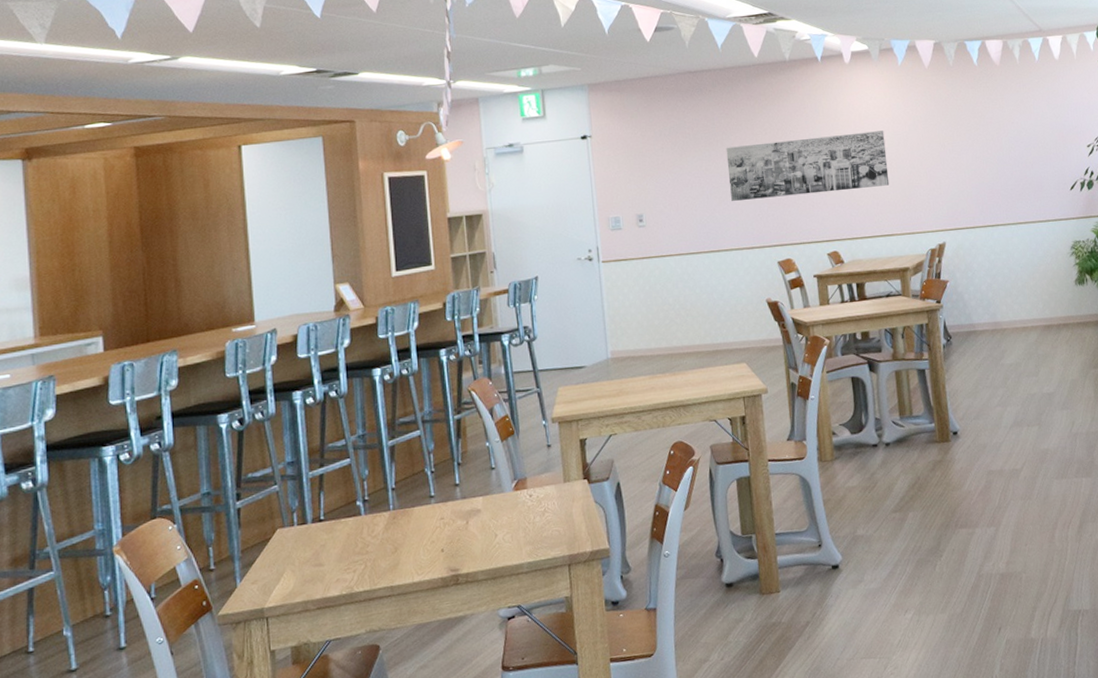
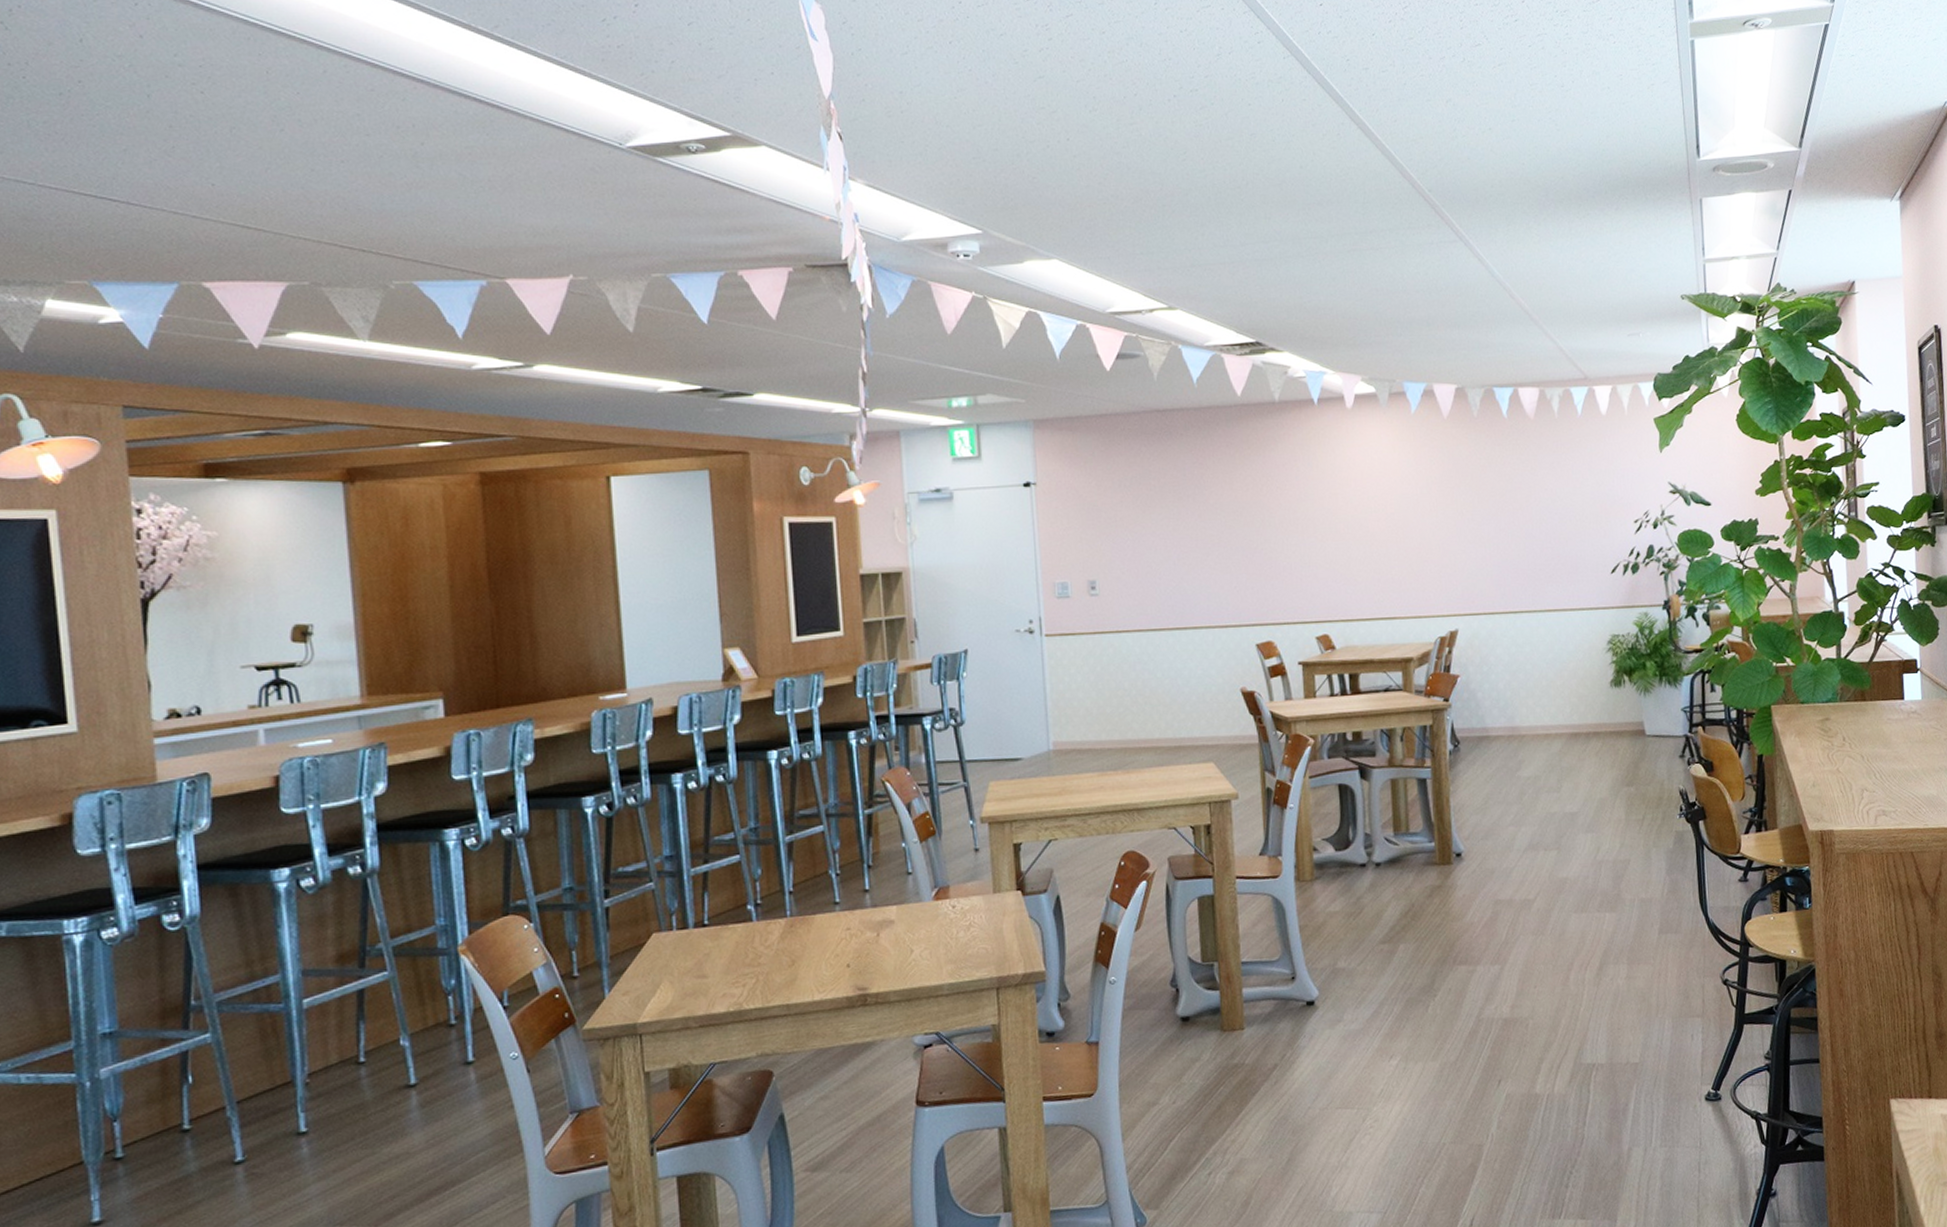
wall art: present [726,130,890,201] -> none [1198,492,1394,569]

